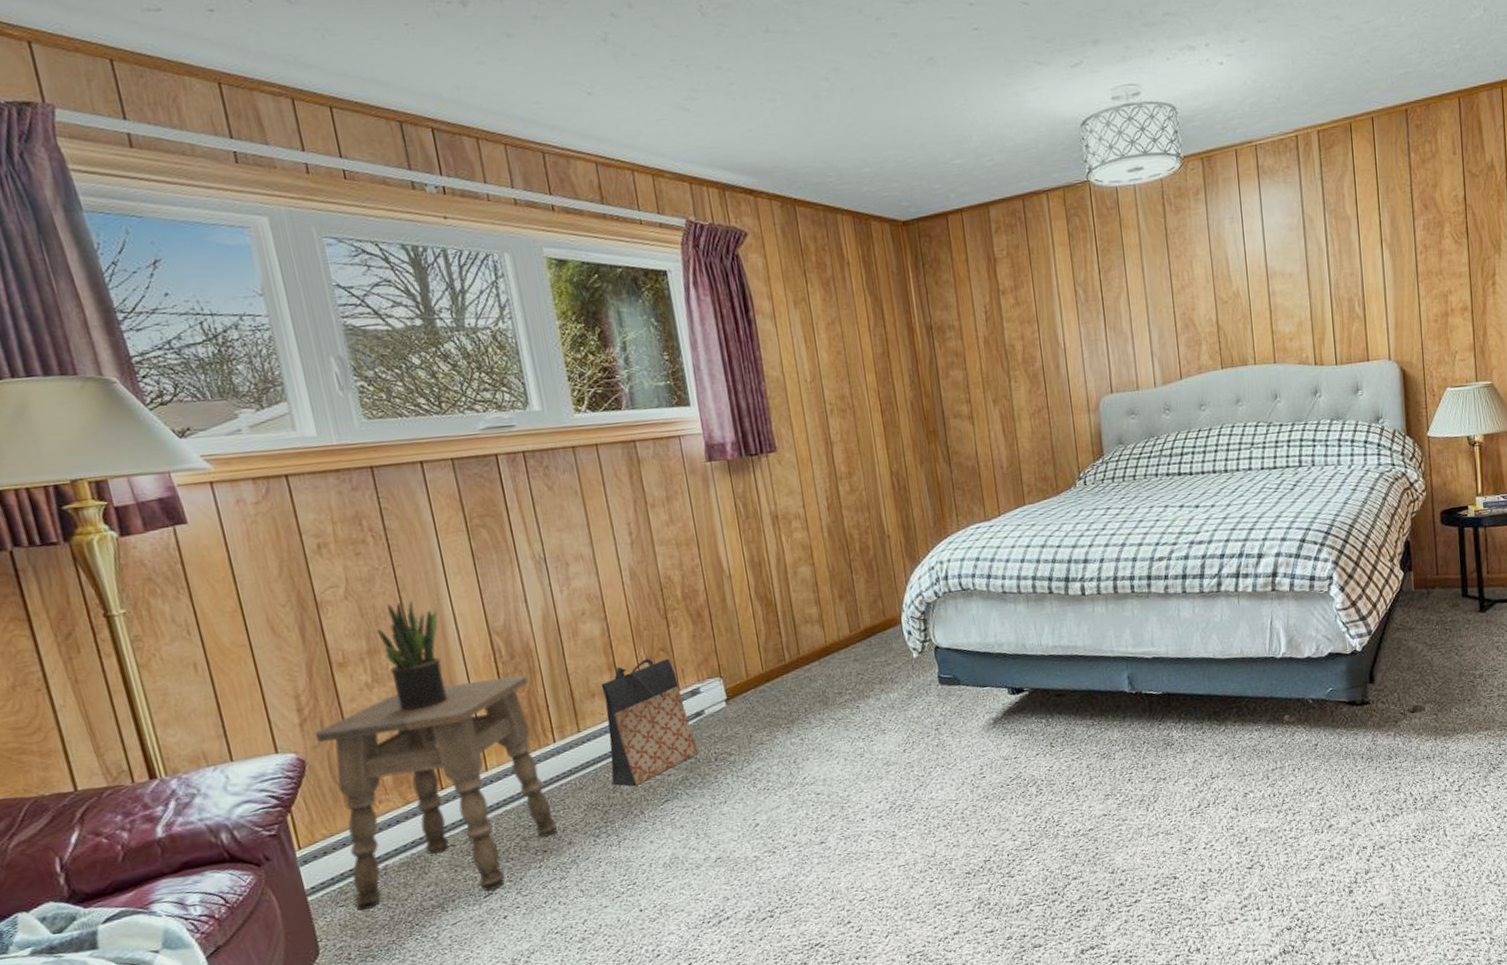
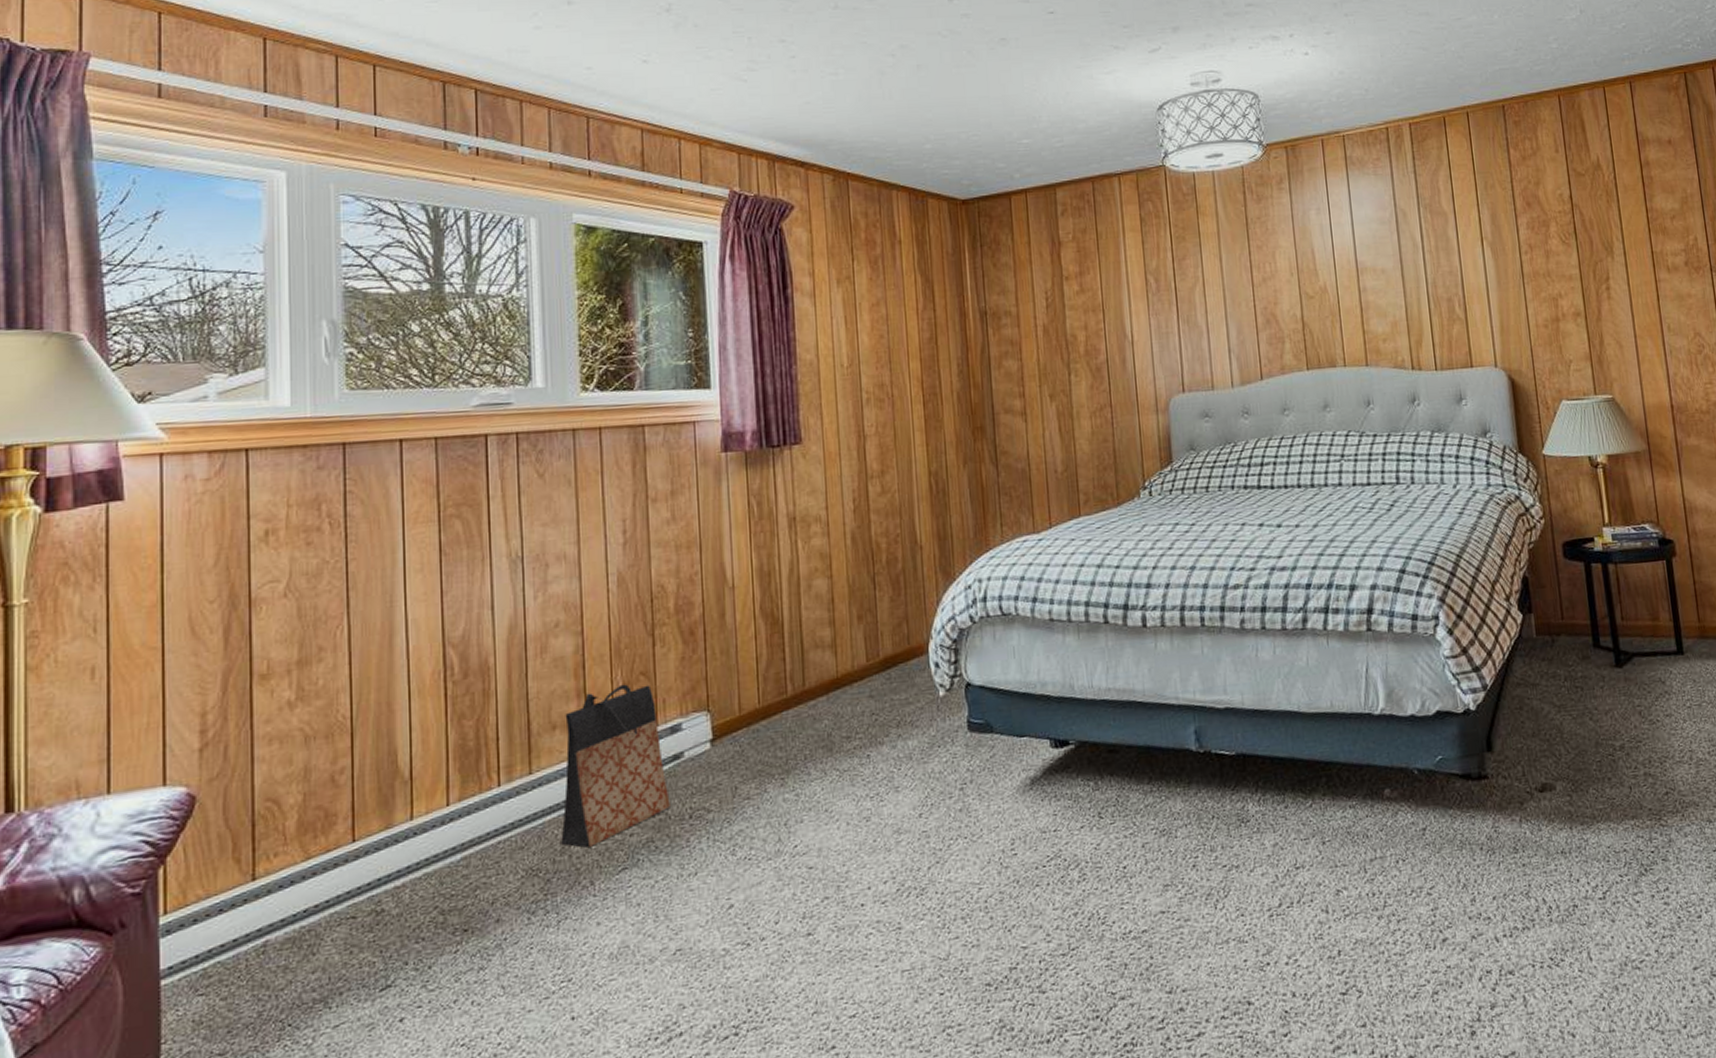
side table: present [314,675,559,911] -> none [214,698,486,1003]
potted plant: present [376,600,448,711] -> none [312,600,388,738]

